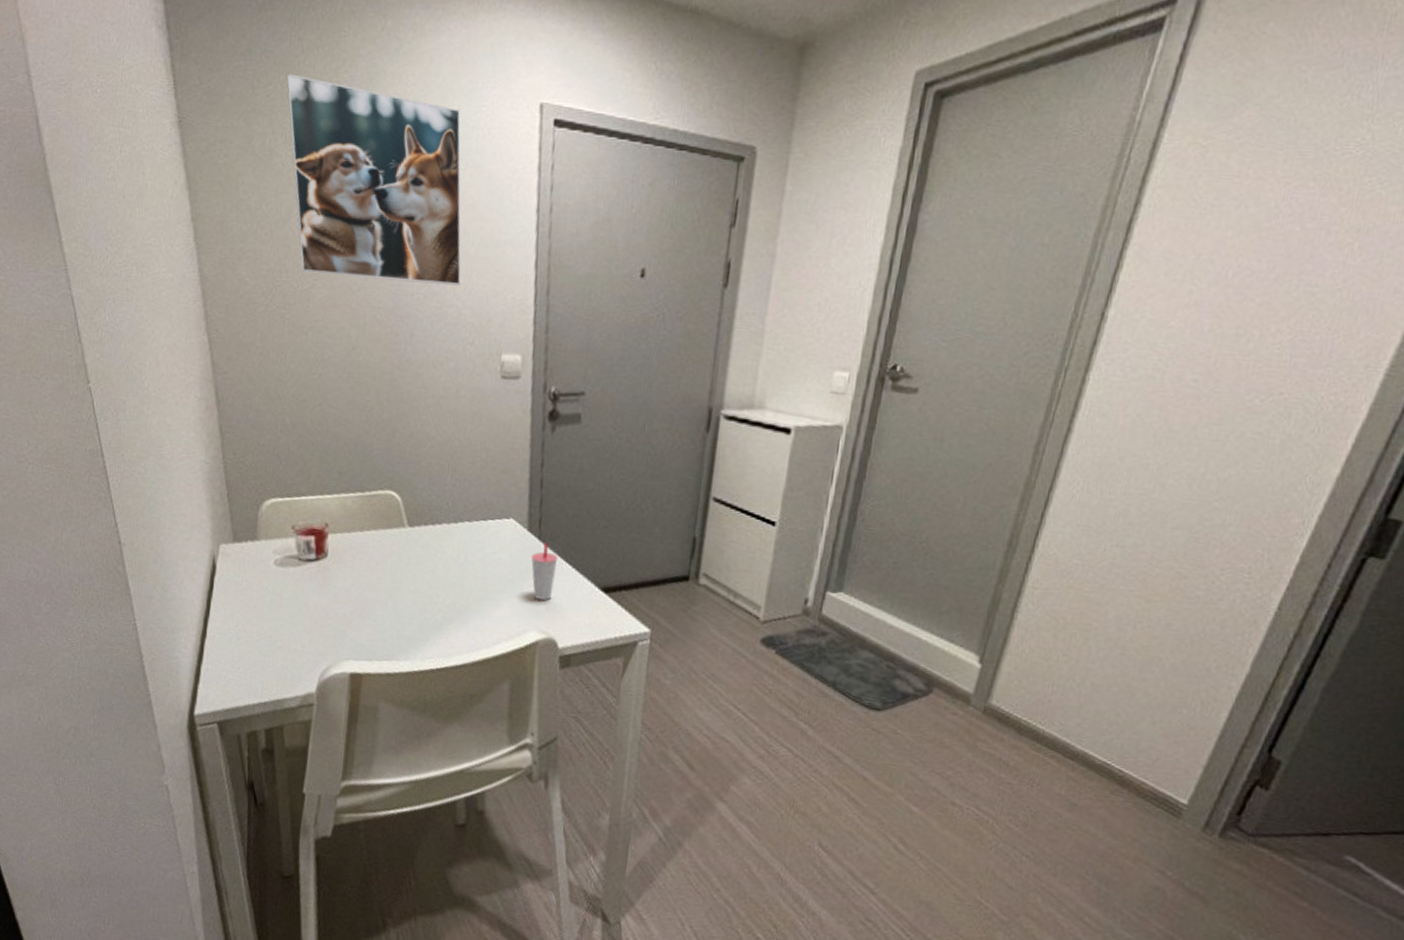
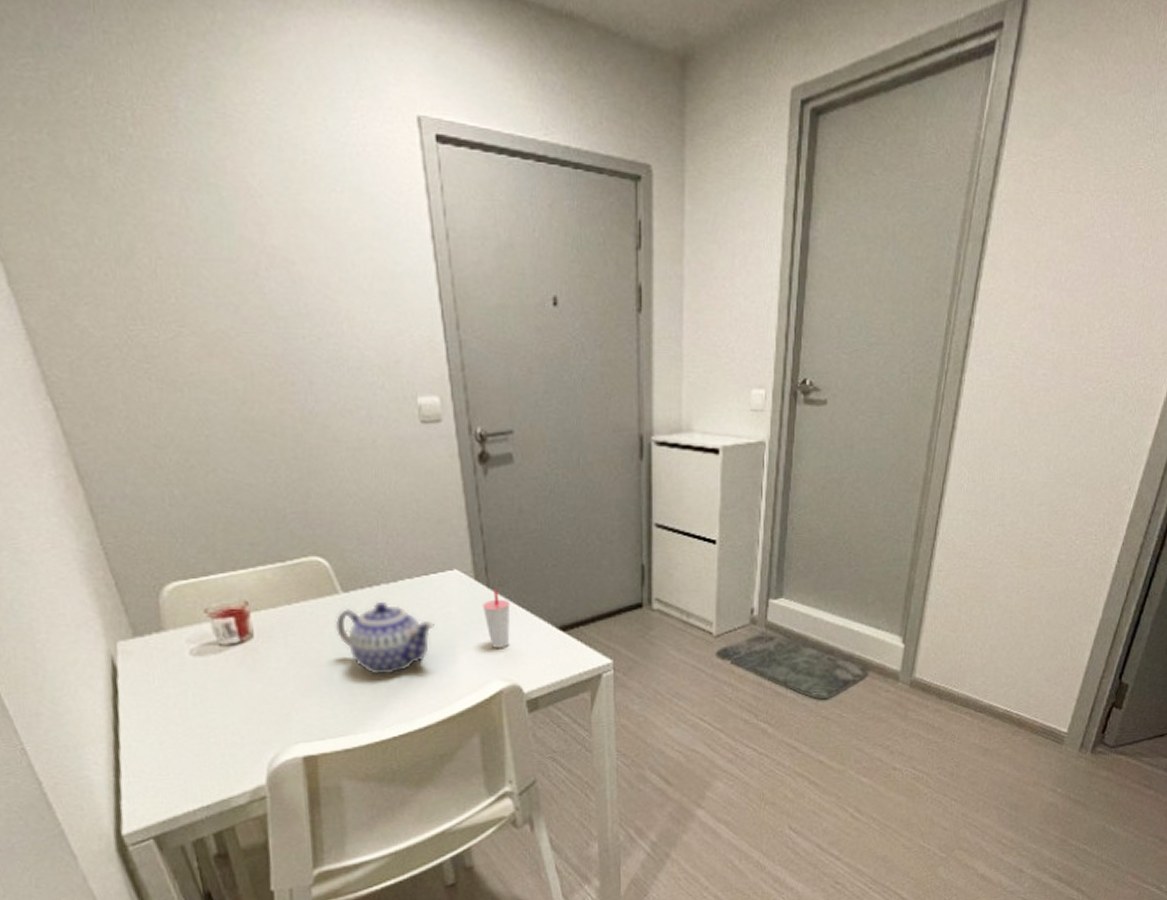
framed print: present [286,74,461,286] -> none [95,75,358,325]
teapot: none [396,538,485,610] -> present [335,601,434,675]

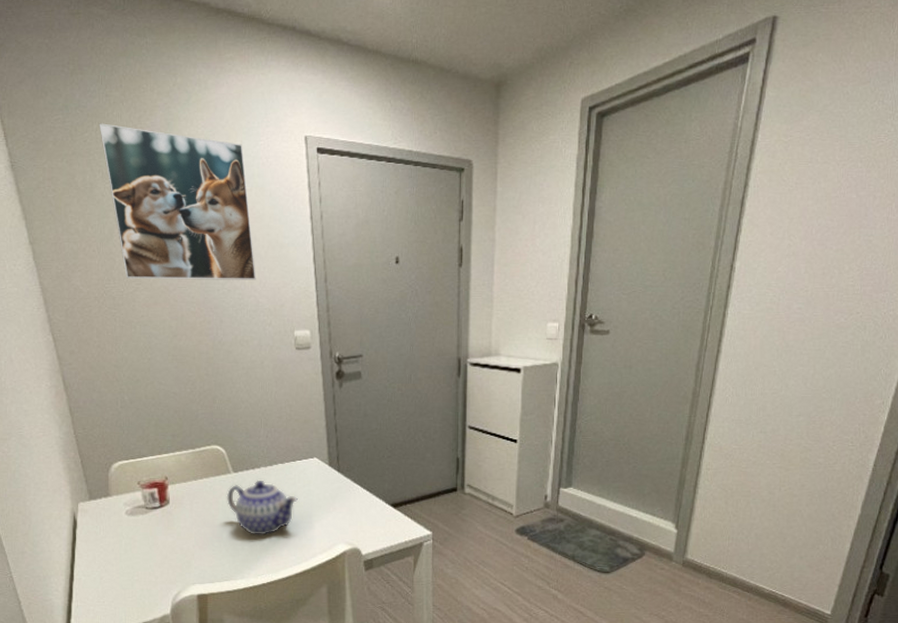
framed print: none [95,75,358,325] -> present [99,123,256,280]
cup: present [481,590,511,648] -> none [333,474,355,519]

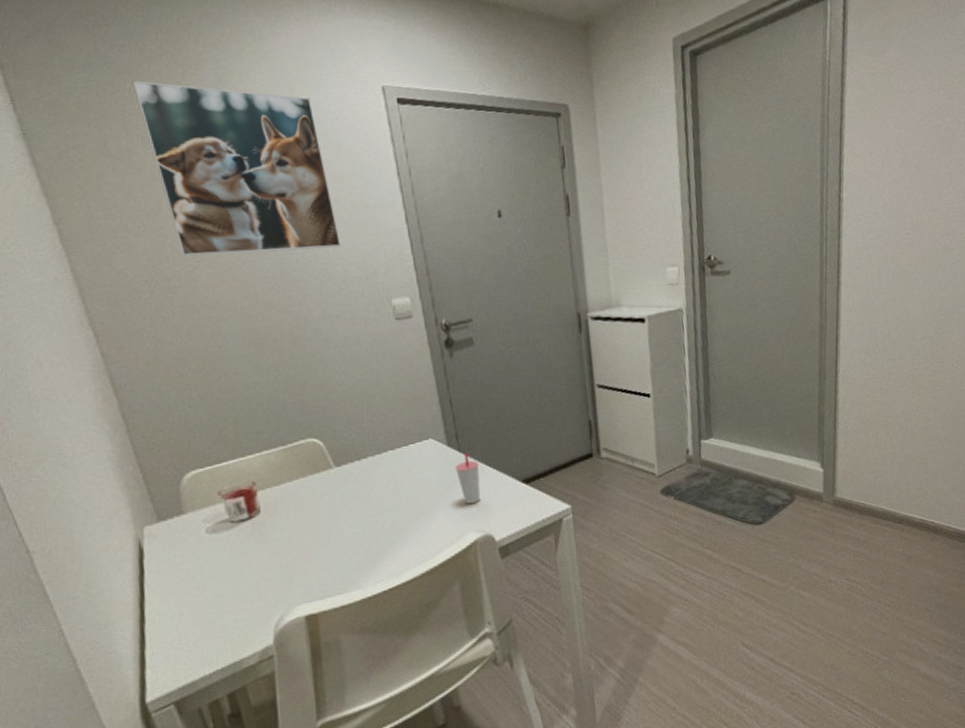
teapot: present [226,480,298,536] -> none [330,472,415,537]
cup: none [333,474,355,519] -> present [454,453,481,504]

